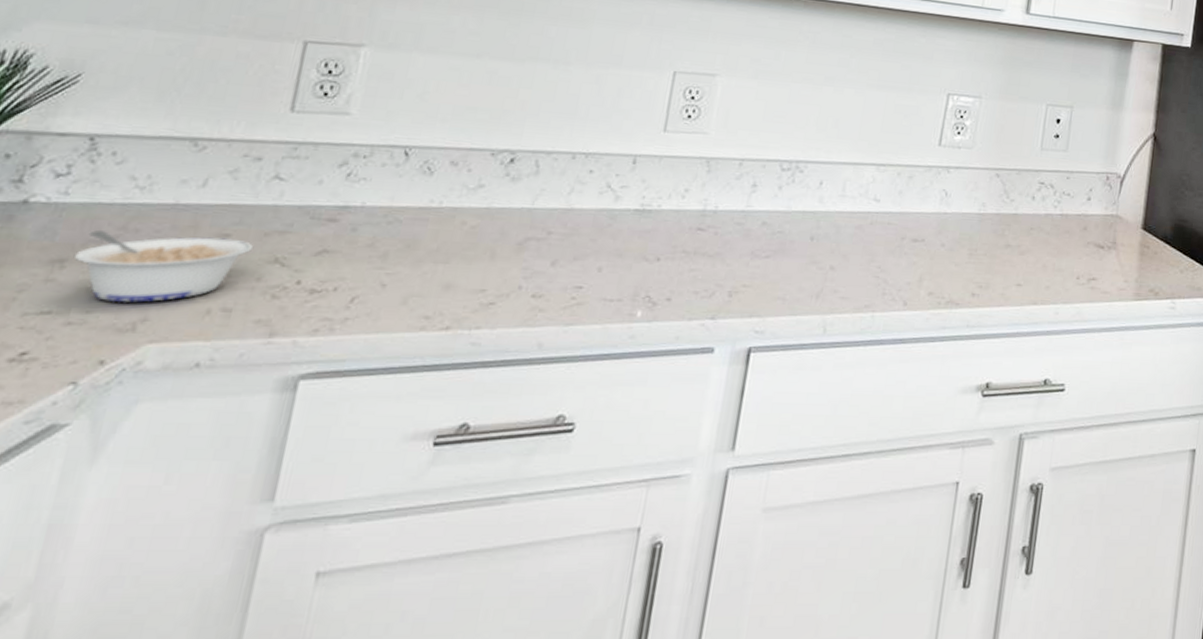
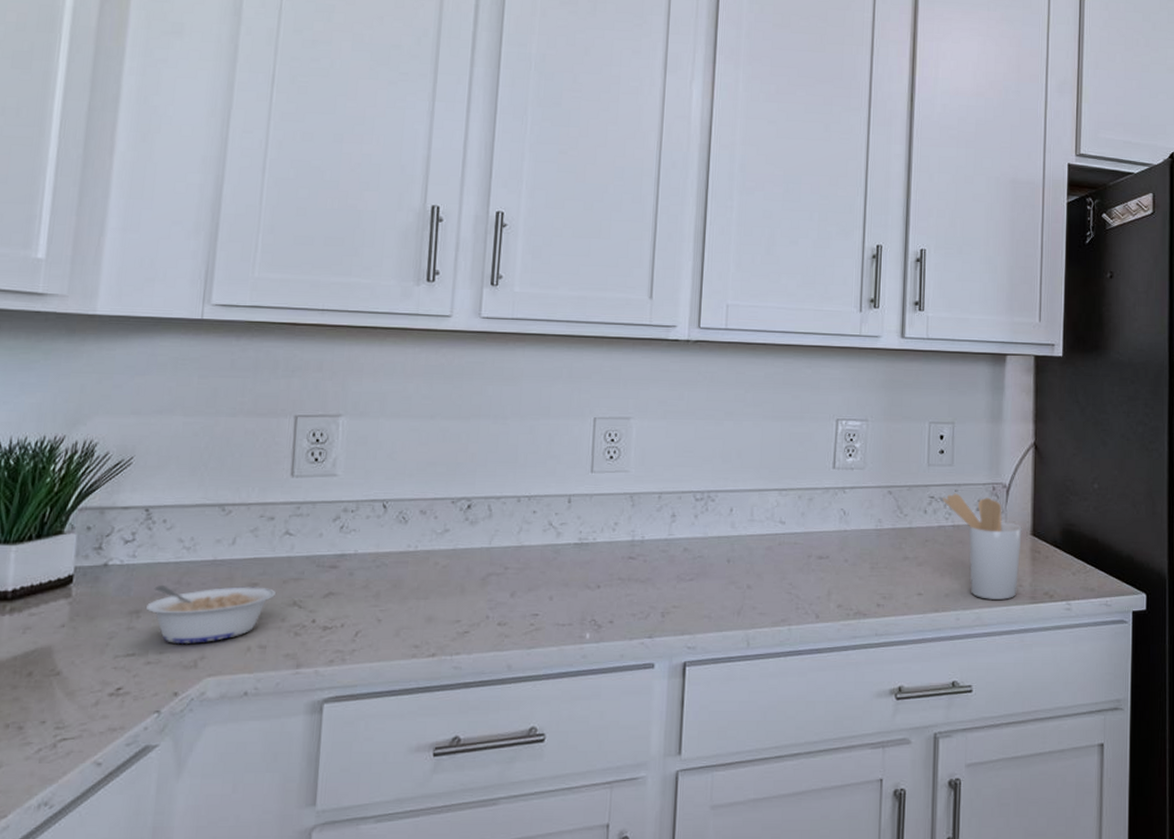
utensil holder: none [1052,180,1133,295] -> present [942,493,1022,600]

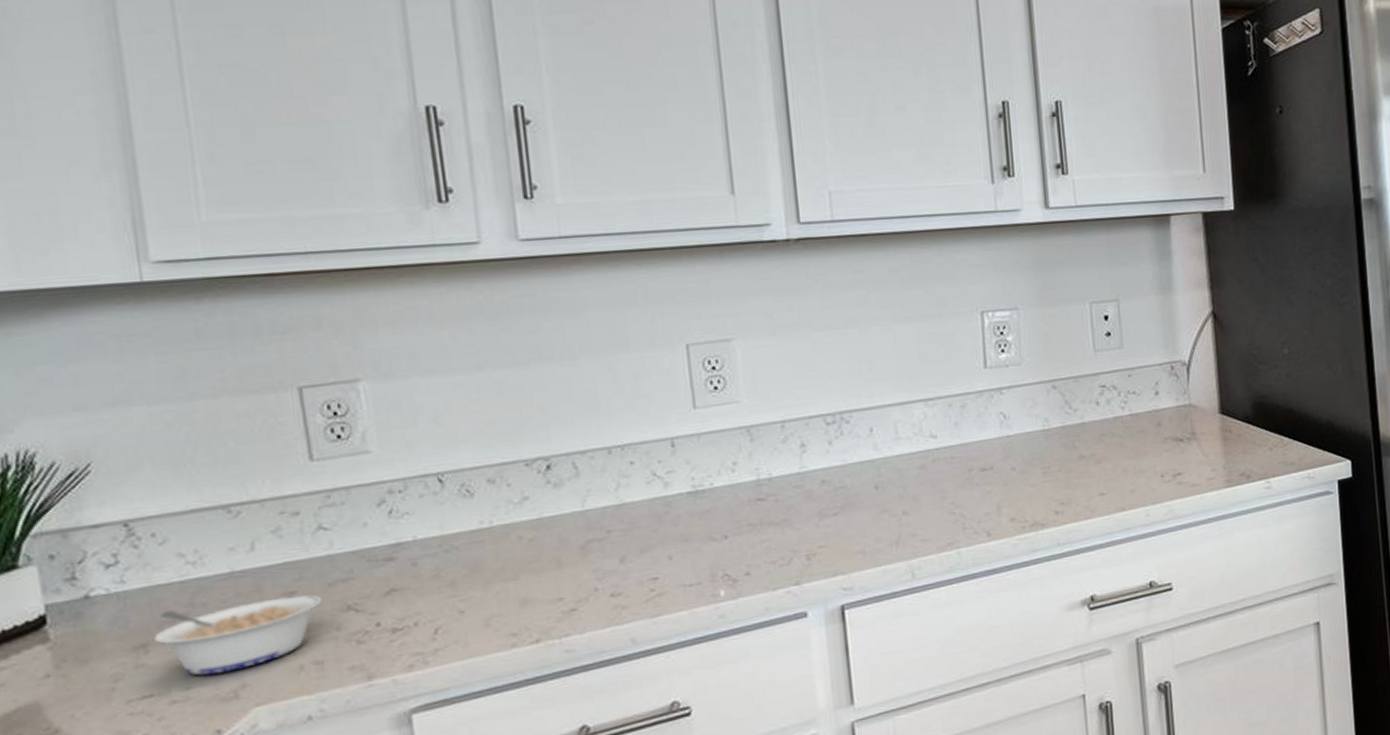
utensil holder: present [942,493,1022,600] -> none [1114,378,1210,490]

